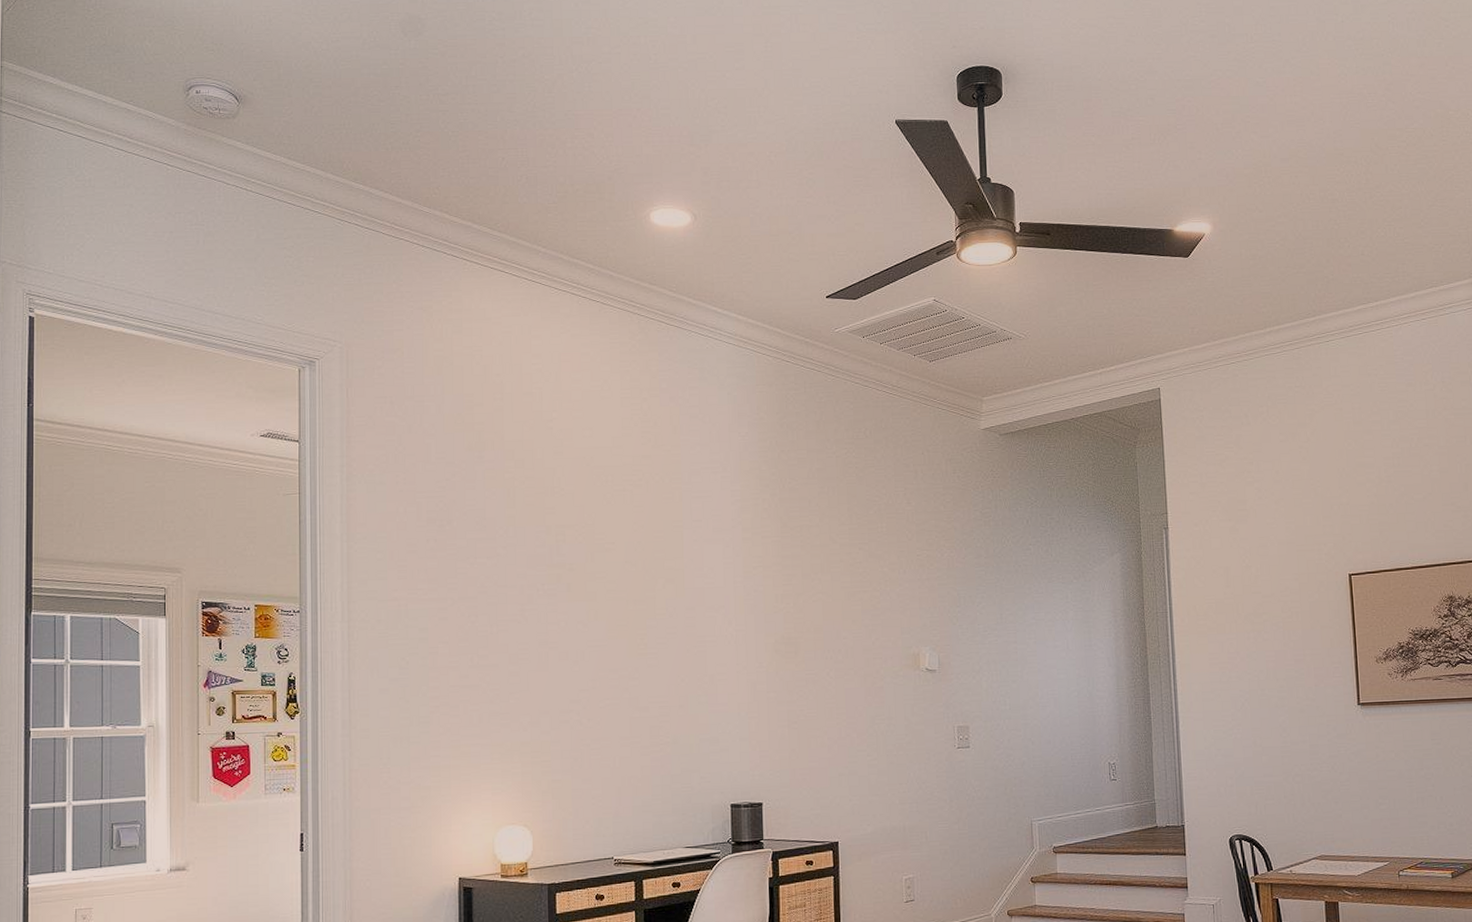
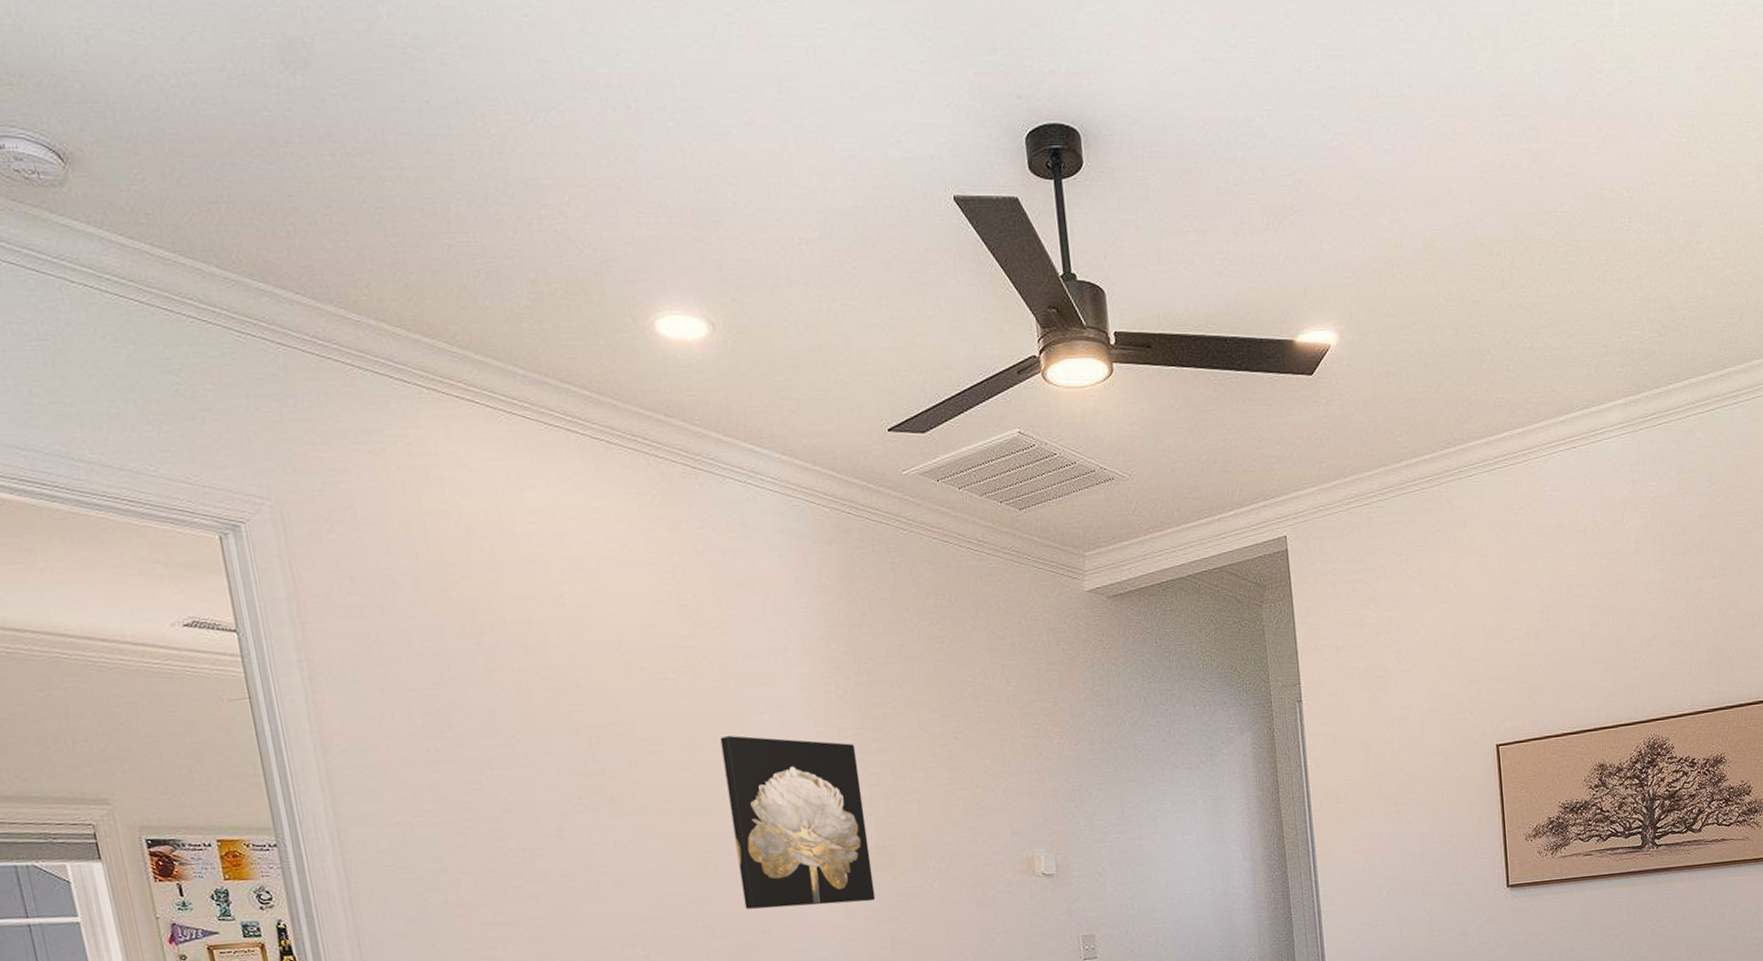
wall art: none [663,539,779,687] -> present [720,736,876,909]

